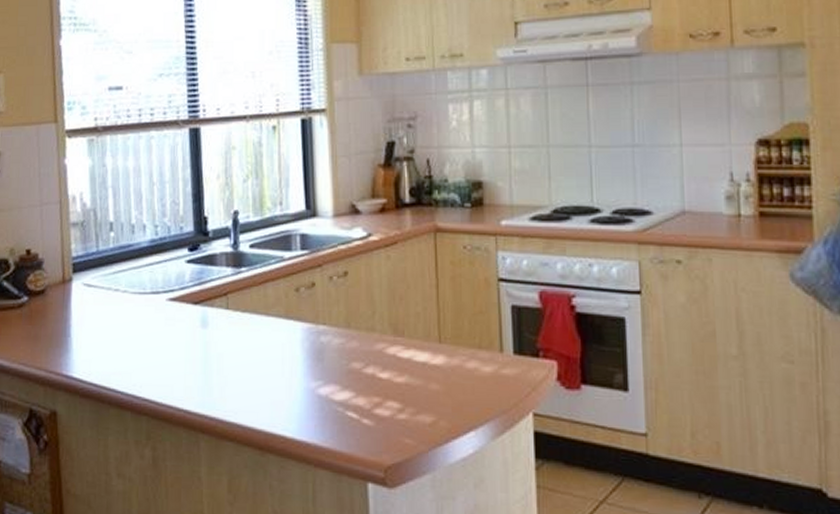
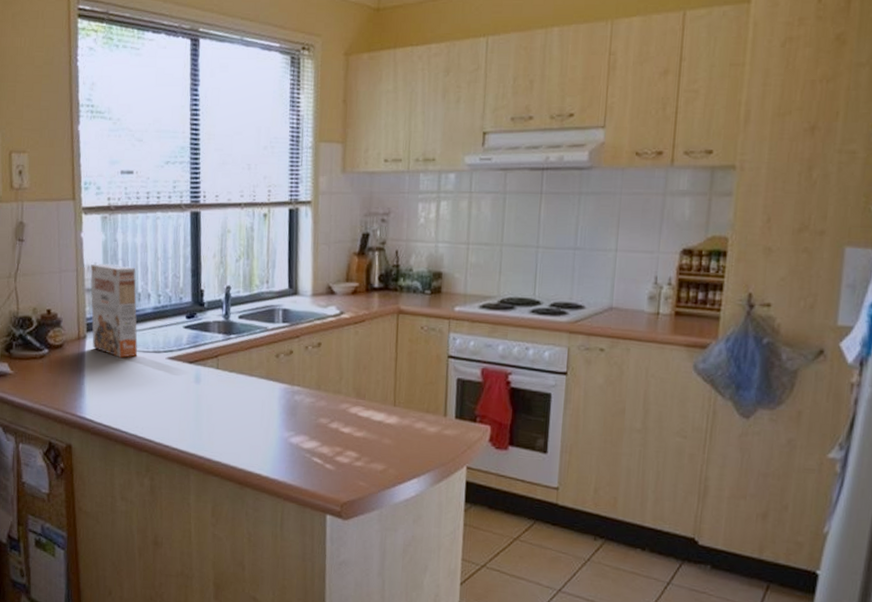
cereal box: none [76,192,133,302] -> present [90,263,138,358]

